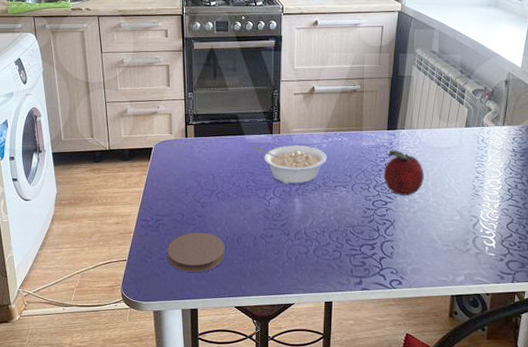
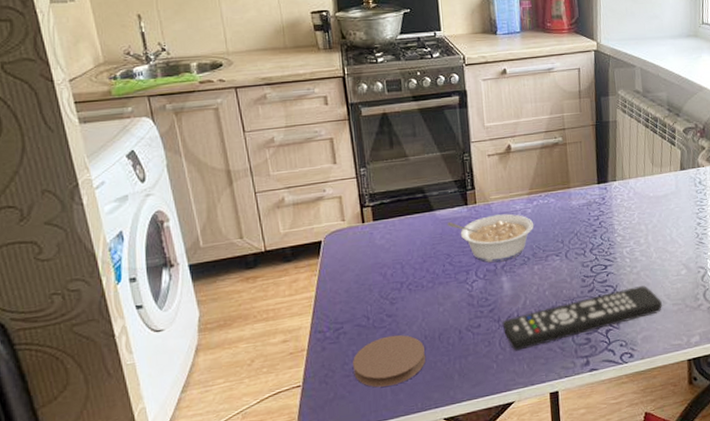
remote control: none [291,224,433,262] -> present [502,286,662,351]
fruit: present [383,149,424,196] -> none [599,205,644,256]

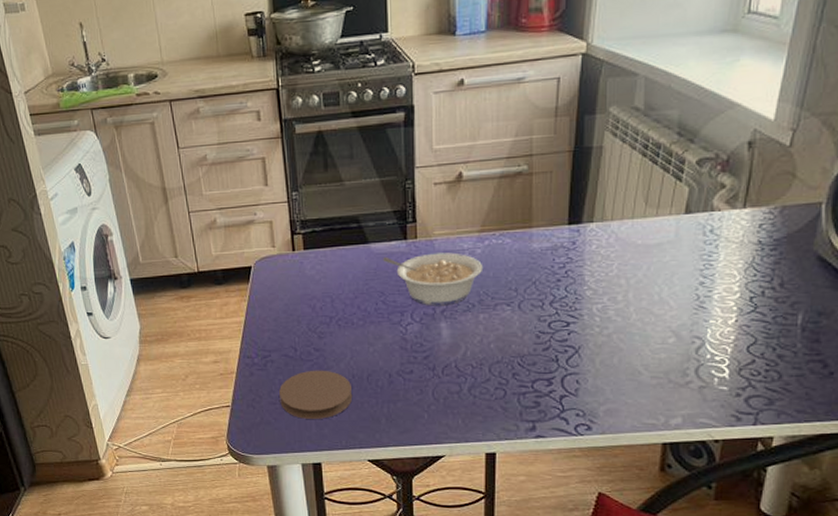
remote control: present [502,286,662,351] -> none [437,351,636,404]

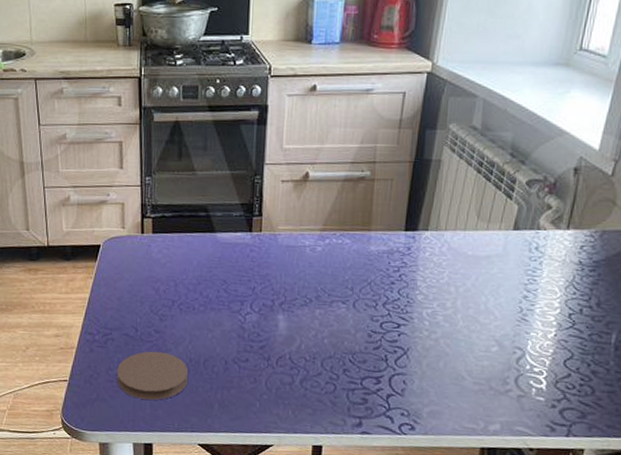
legume: present [382,253,484,306] -> none [227,246,323,299]

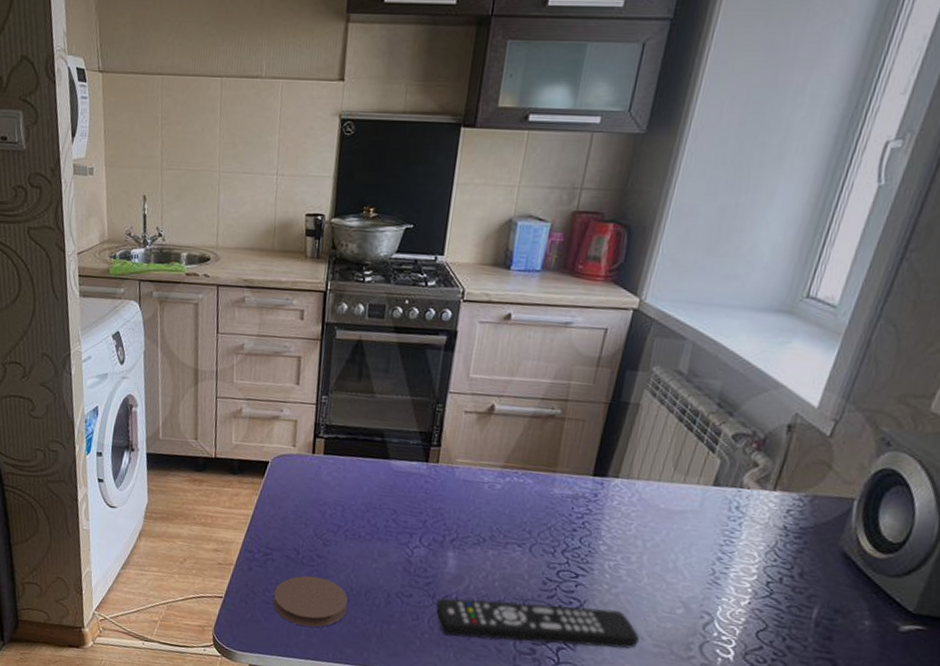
remote control: none [271,354,460,395] -> present [436,597,639,649]

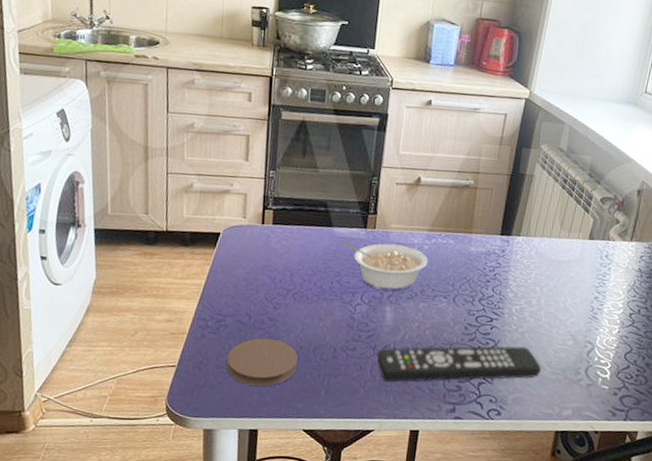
legume: none [400,475,501,536] -> present [342,240,429,292]

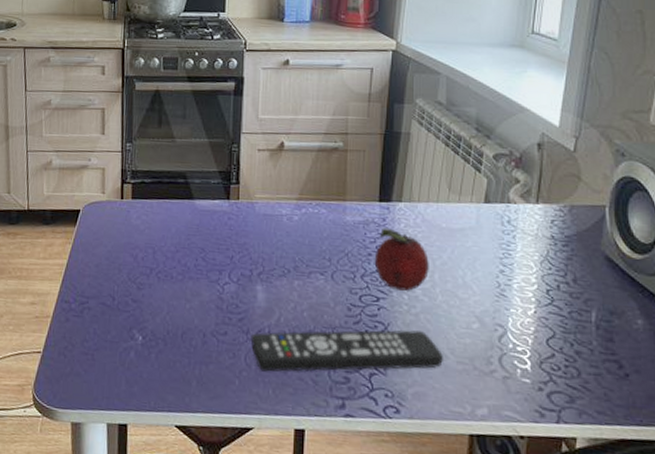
coaster: present [226,338,299,387] -> none [92,321,166,376]
legume: present [342,240,429,292] -> none [205,214,300,269]
fruit: none [491,258,538,313] -> present [374,228,429,291]

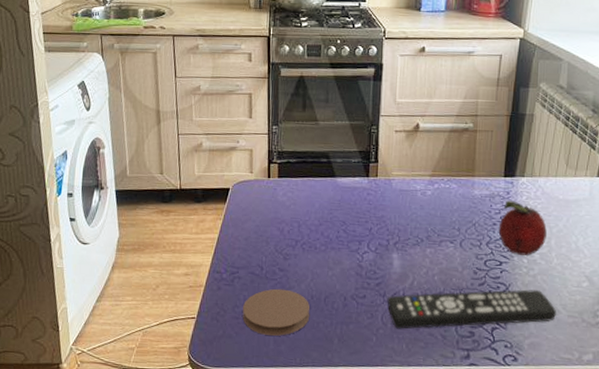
coaster: none [92,321,166,376] -> present [242,288,311,336]

